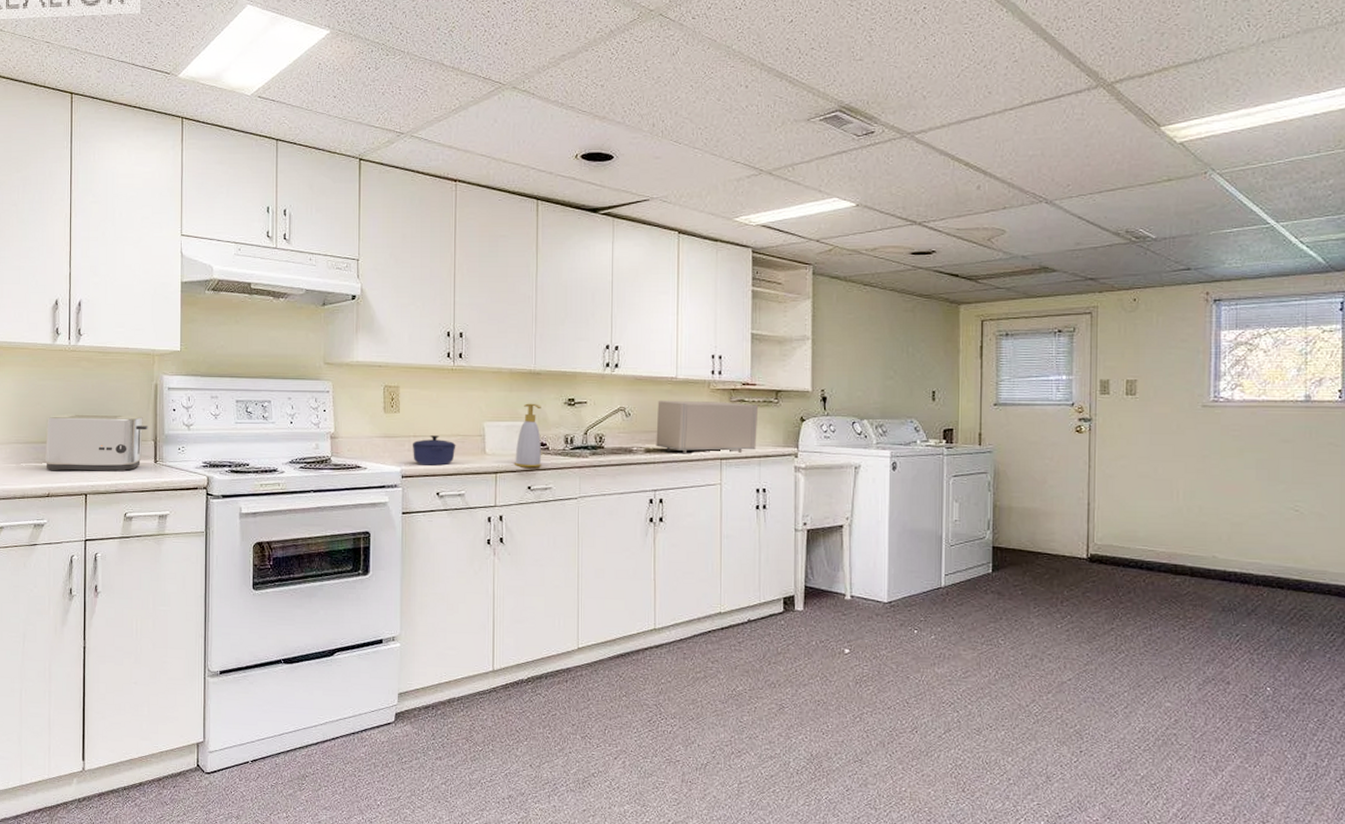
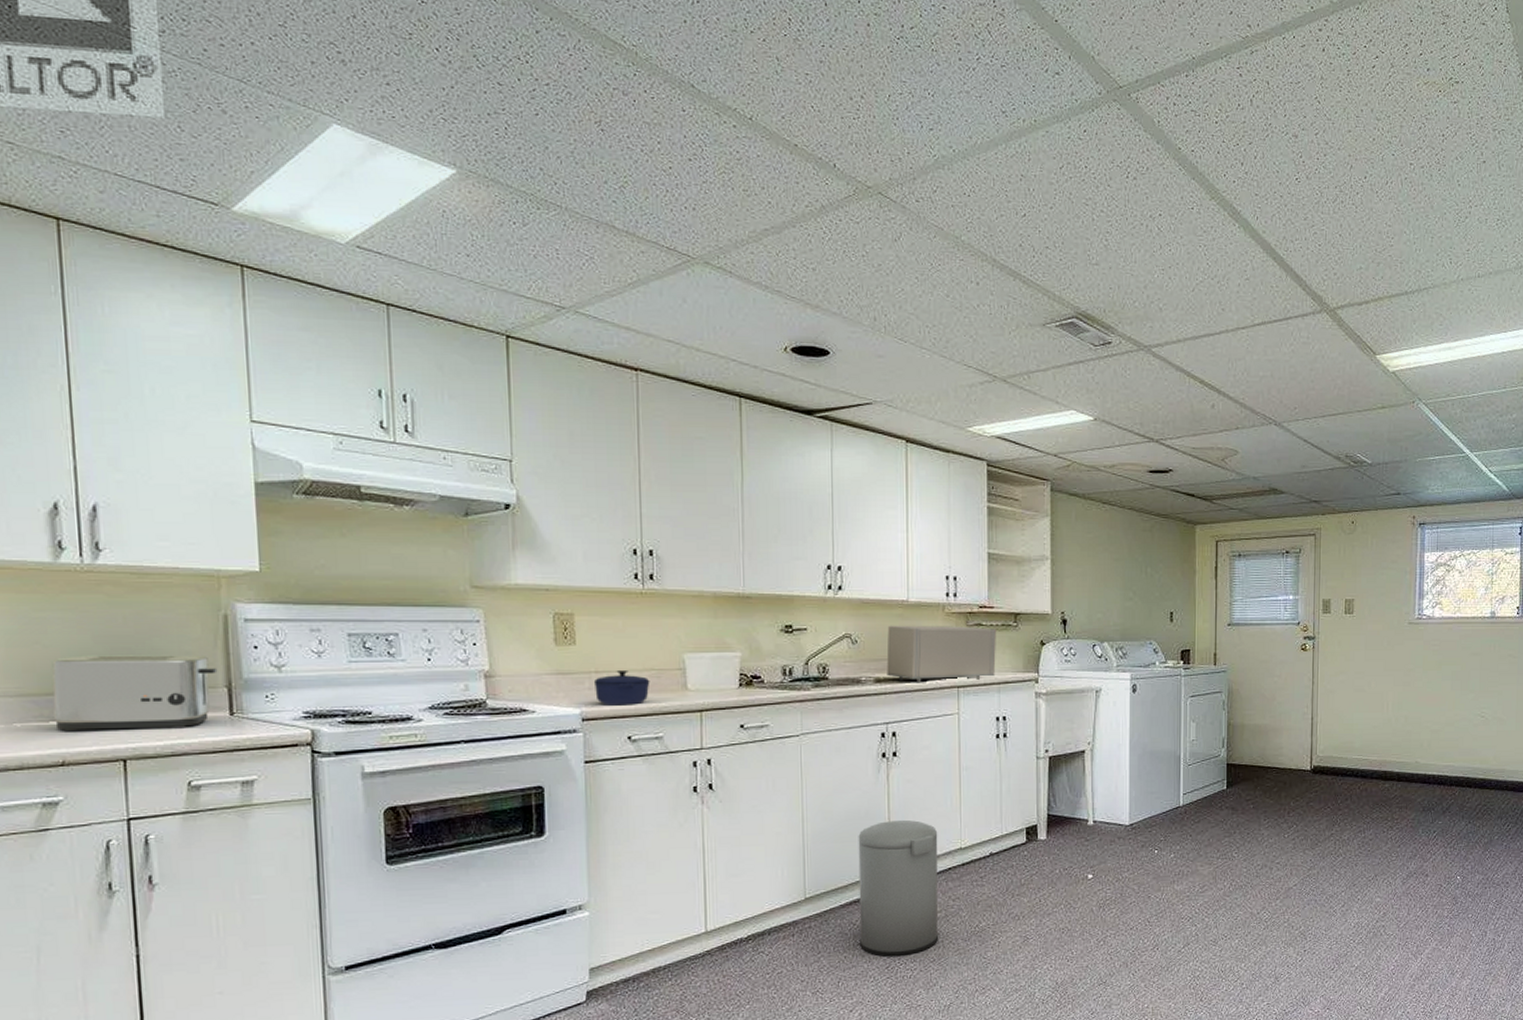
soap bottle: present [514,403,542,468] -> none [722,631,756,704]
pedal bin: none [625,582,699,712] -> present [858,820,938,957]

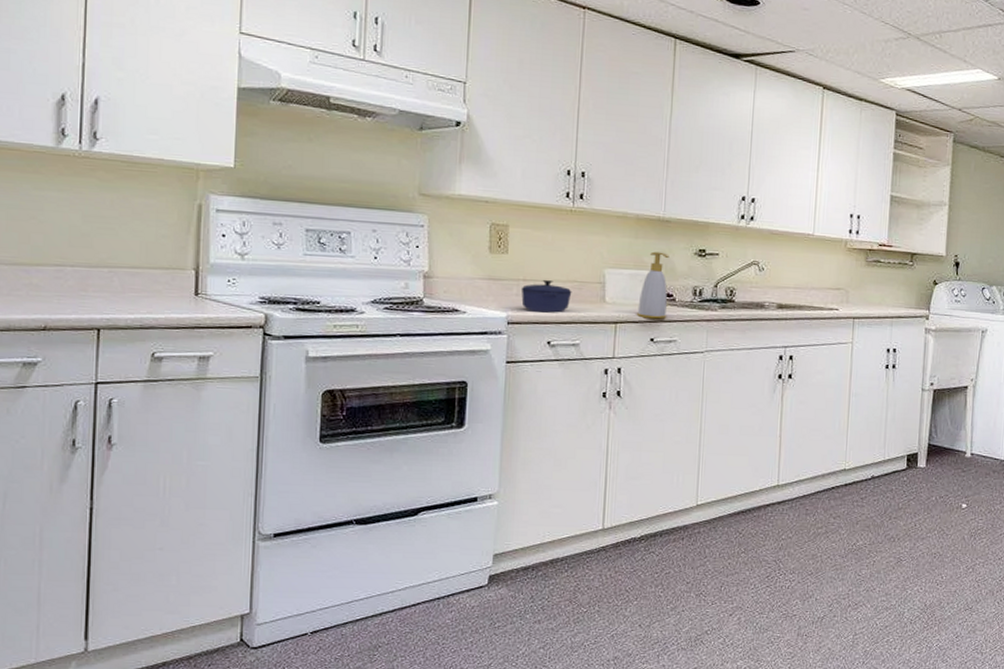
toaster: present [52,655,218,732] -> none [41,231,188,304]
soap bottle: none [722,631,756,704] -> present [636,251,669,319]
pedal bin: present [858,820,938,957] -> none [744,438,825,567]
microwave: present [886,625,996,683] -> none [789,256,893,313]

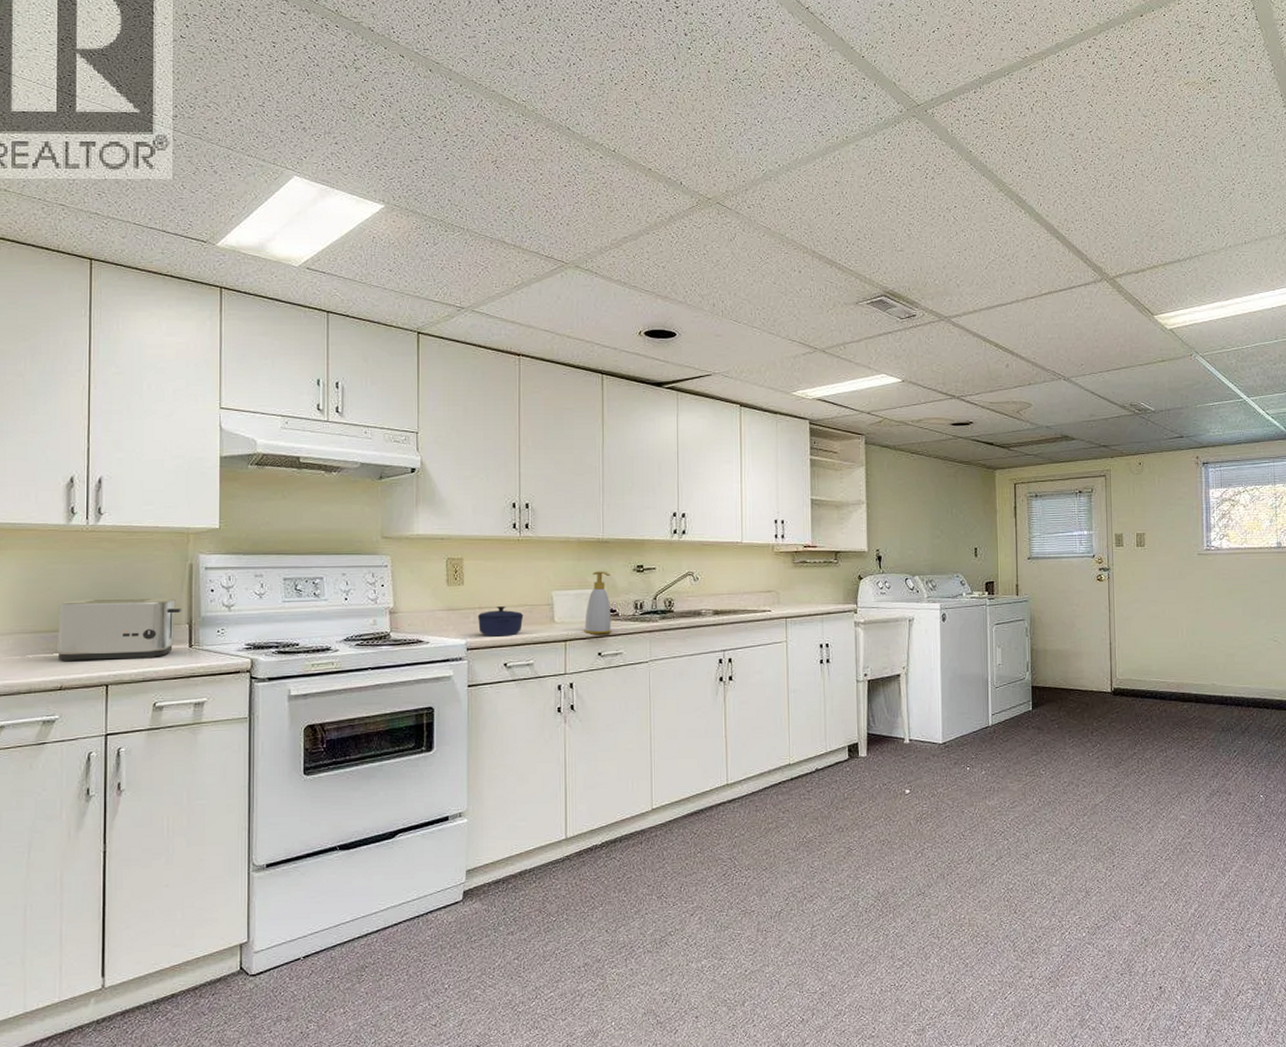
toaster: none [41,231,188,304] -> present [57,597,182,662]

